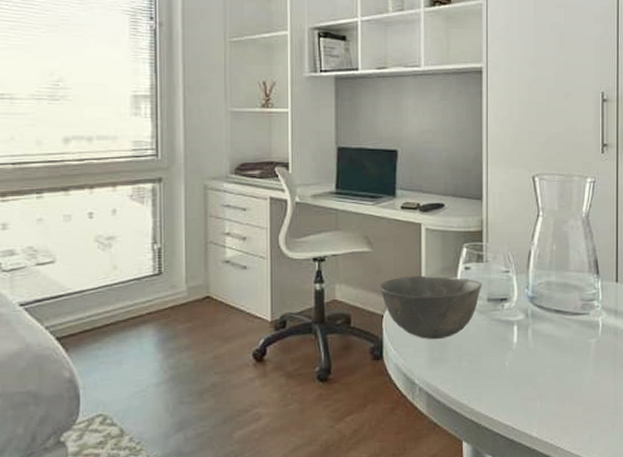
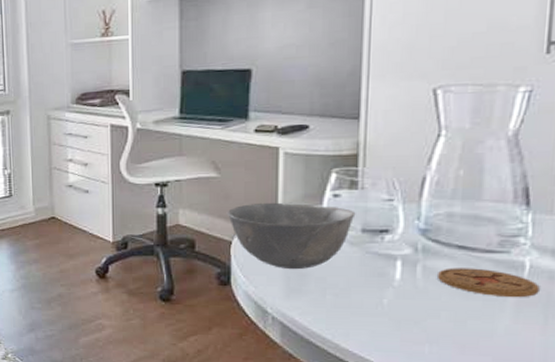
coaster: none [543,328,609,353] -> present [438,268,540,298]

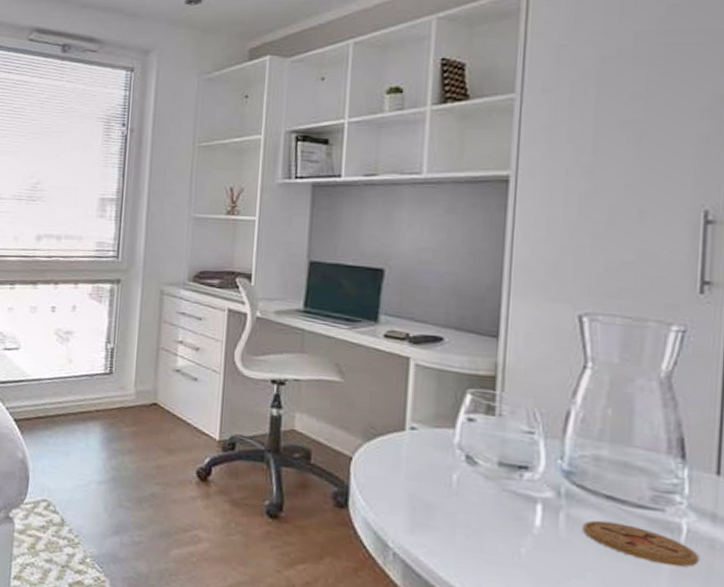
bowl: present [226,202,356,270] -> none [348,416,492,500]

